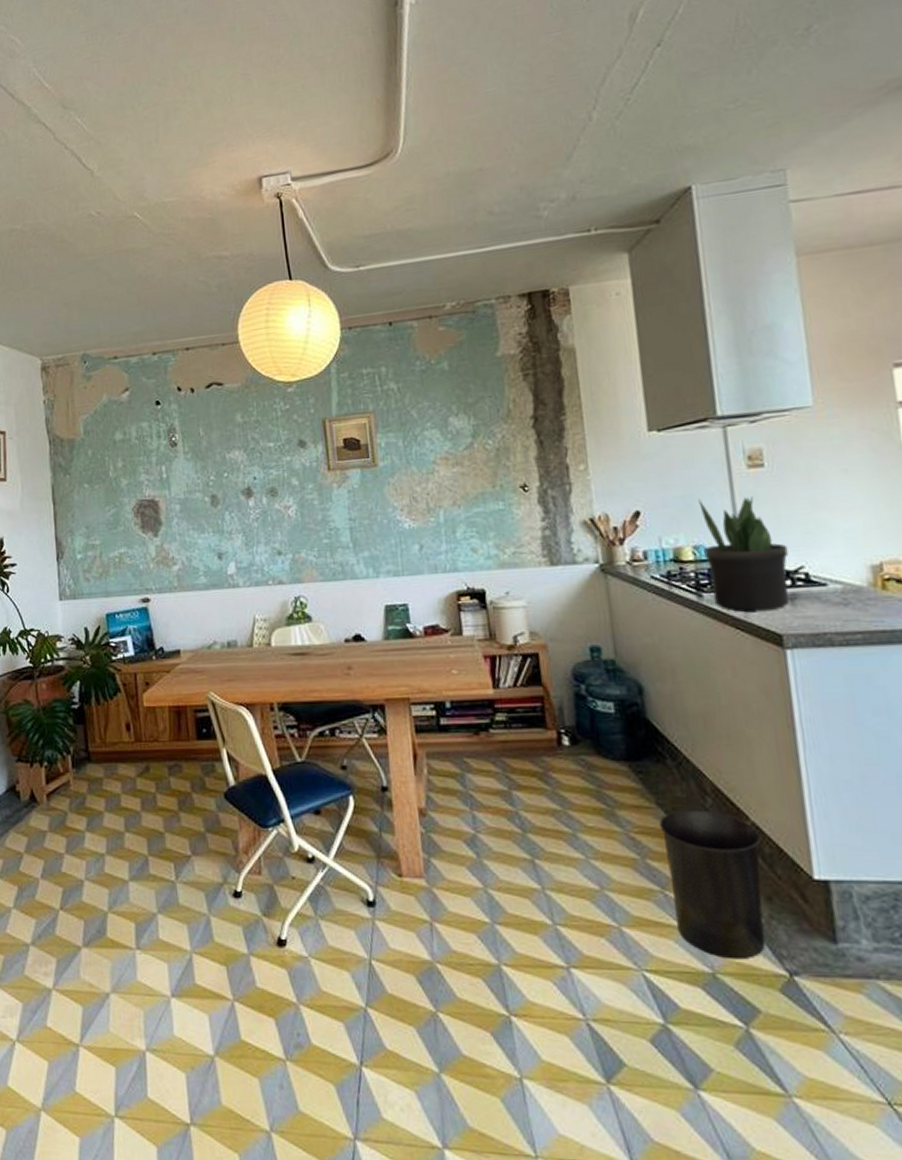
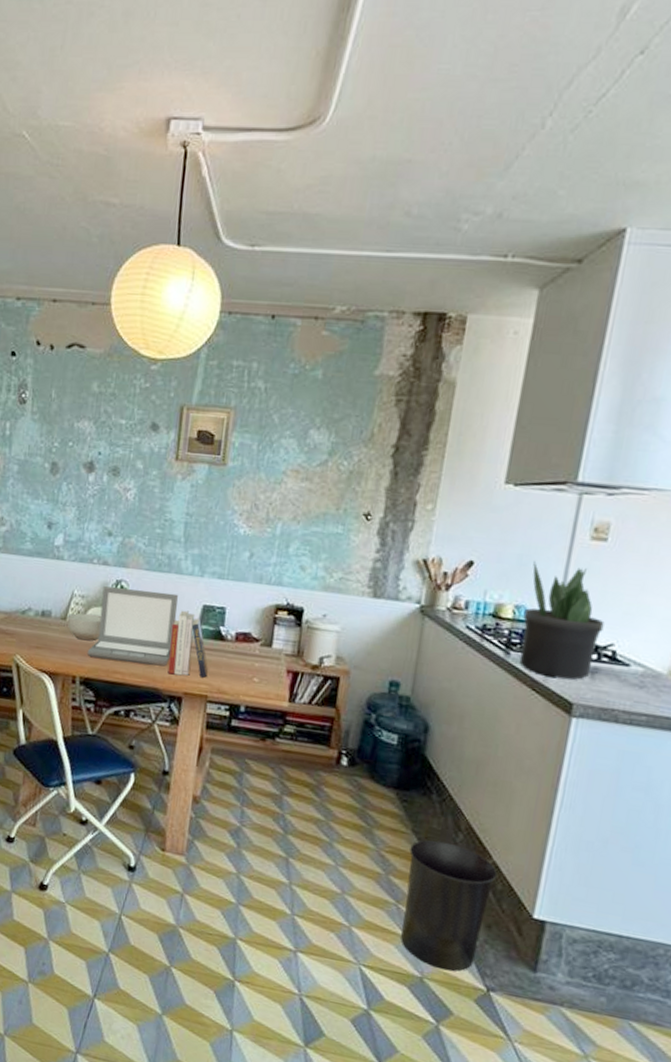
bowl: none [253,635,289,664] -> present [67,612,101,641]
laptop: none [279,599,364,681] -> present [87,586,178,667]
books: none [358,614,404,683] -> present [167,610,208,678]

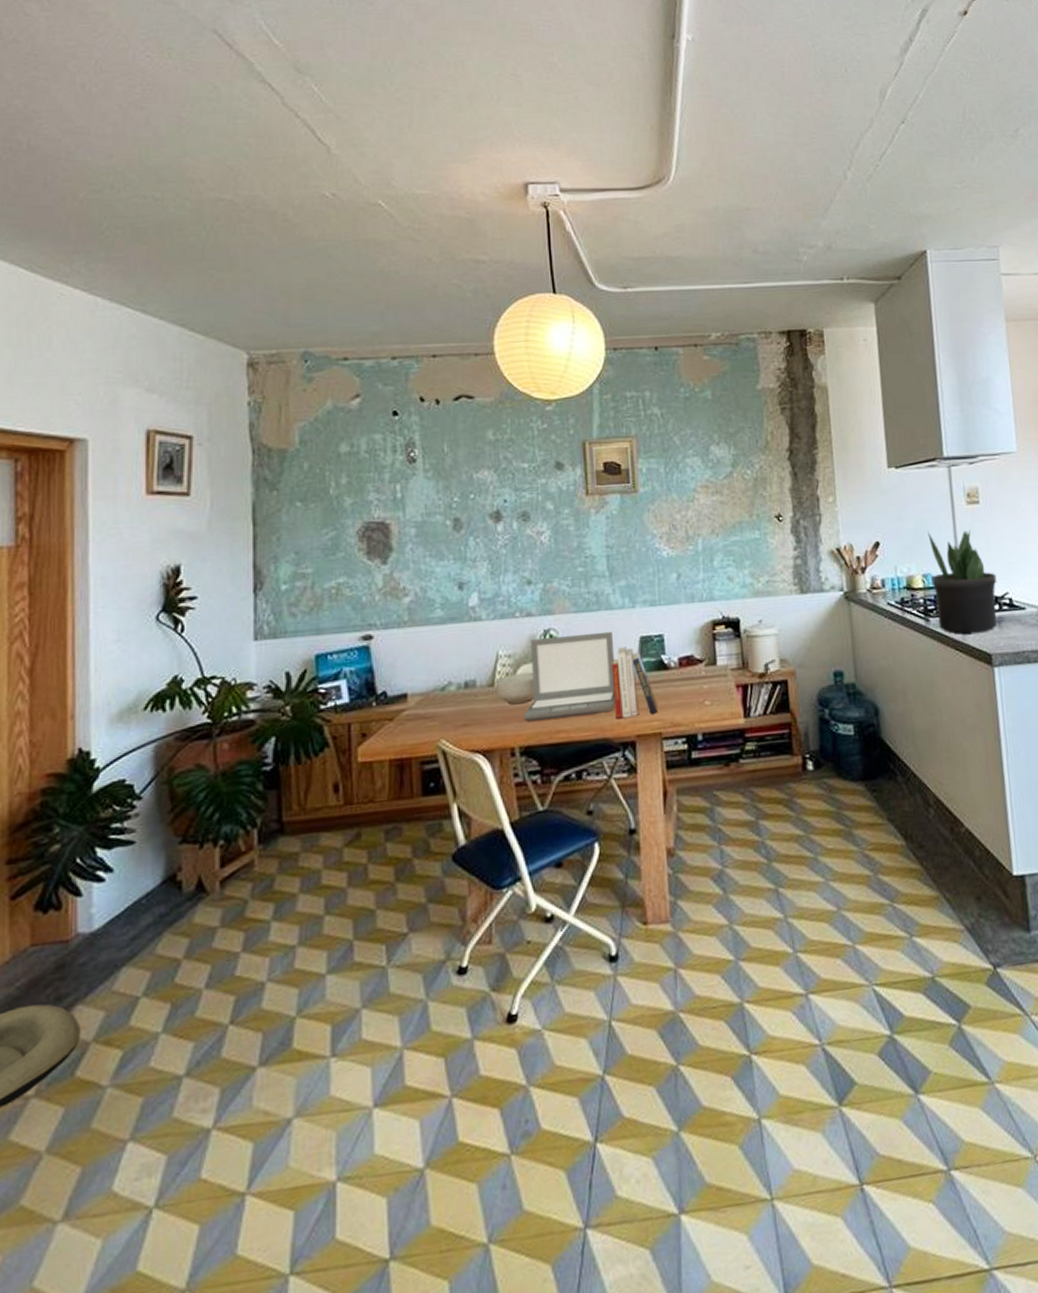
waste bin: present [401,840,498,971] -> none [890,821,975,961]

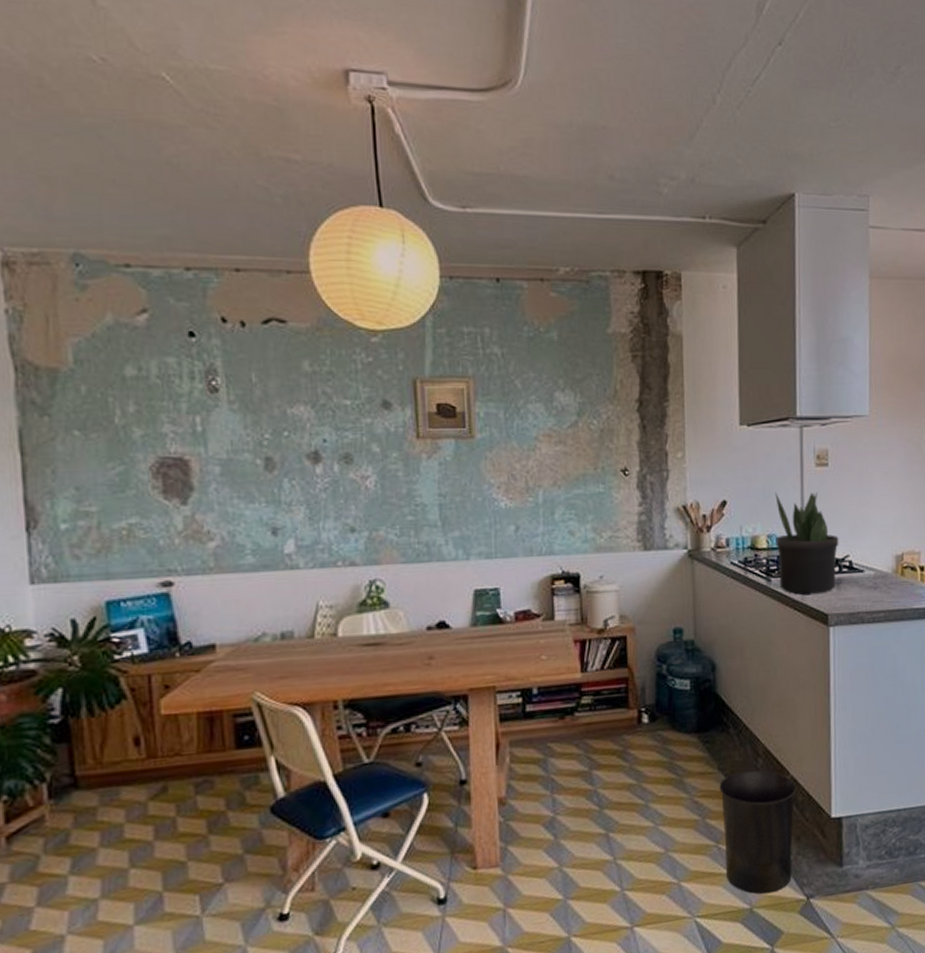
bowl: present [495,672,534,705] -> none [315,624,359,657]
laptop: present [523,631,616,722] -> none [346,583,448,675]
books: present [611,646,657,719] -> none [442,599,491,673]
waste bin: none [890,821,975,961] -> present [719,770,797,894]

